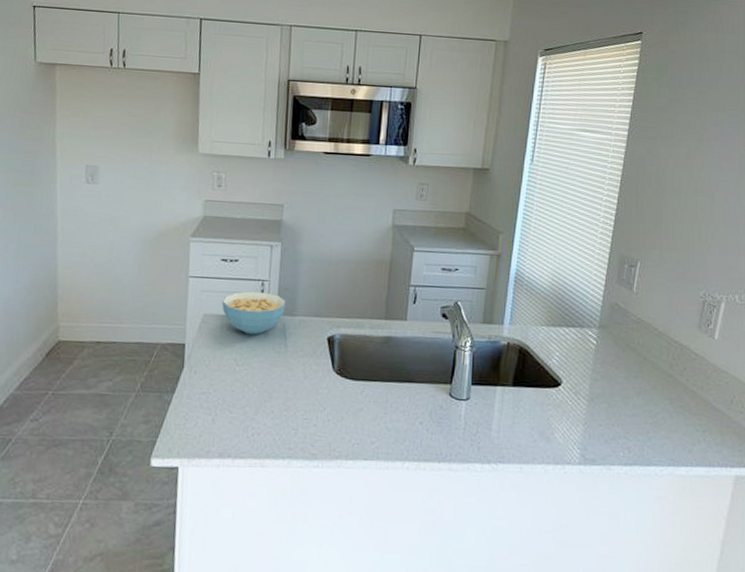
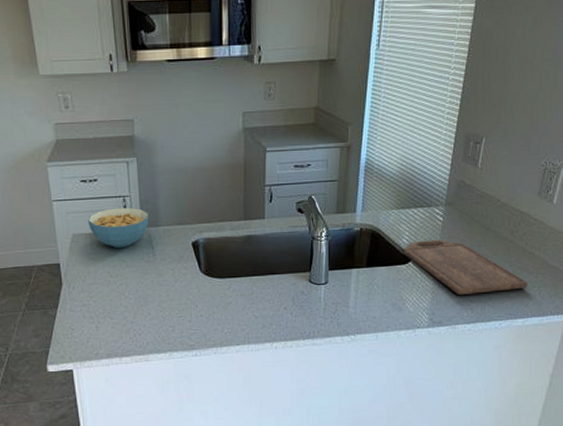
cutting board: none [552,363,691,432] -> present [403,239,528,295]

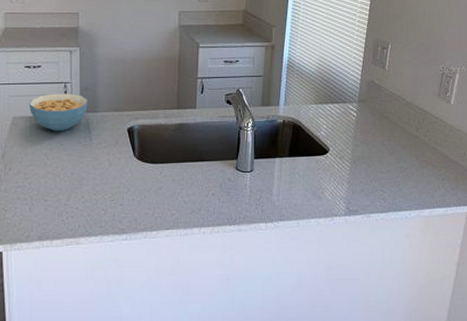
cutting board: present [403,239,528,295] -> none [321,133,433,185]

